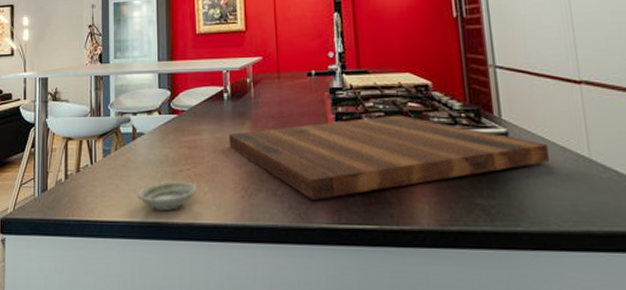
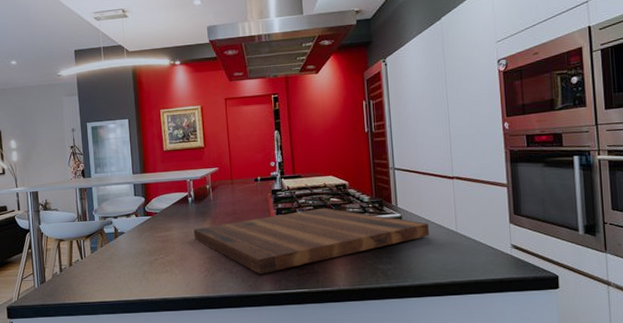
saucer: present [137,181,198,211] -> none [121,267,171,291]

